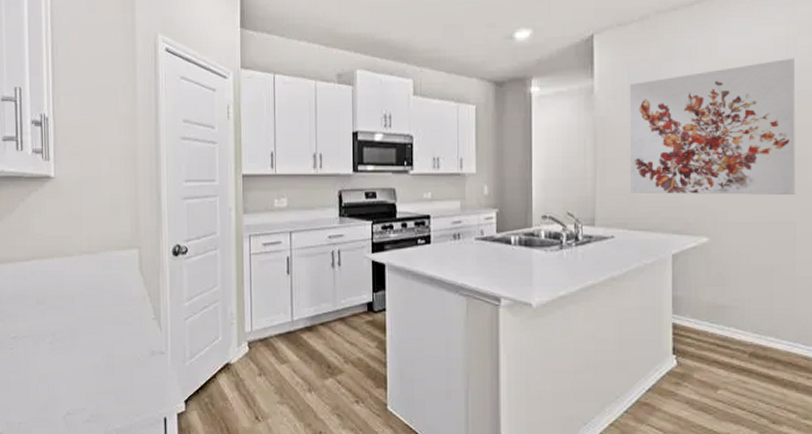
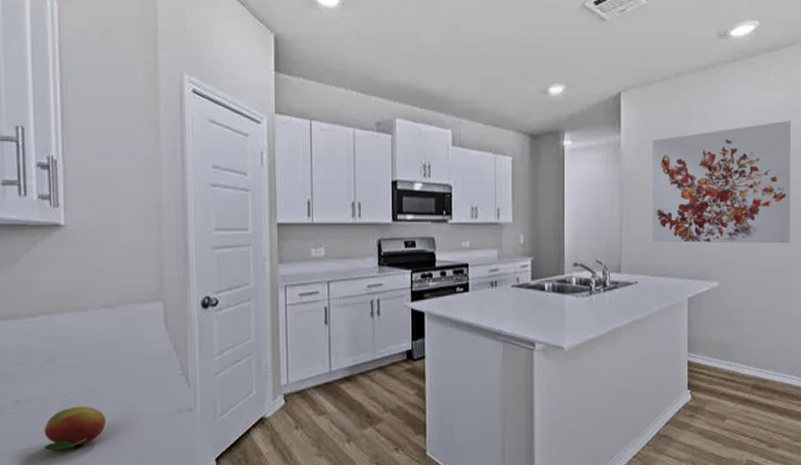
fruit: none [34,344,88,386] -> present [43,406,106,452]

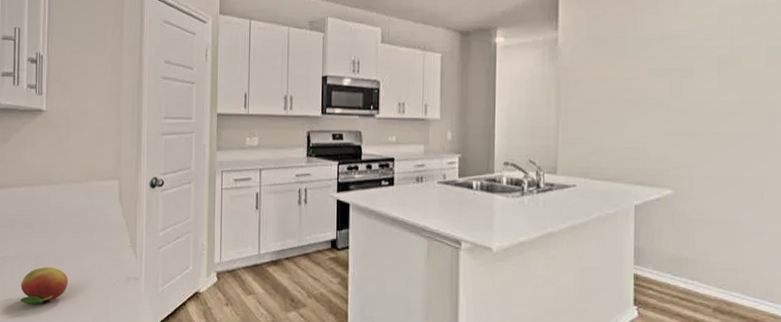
wall art: present [652,120,792,244] -> none [593,14,764,151]

